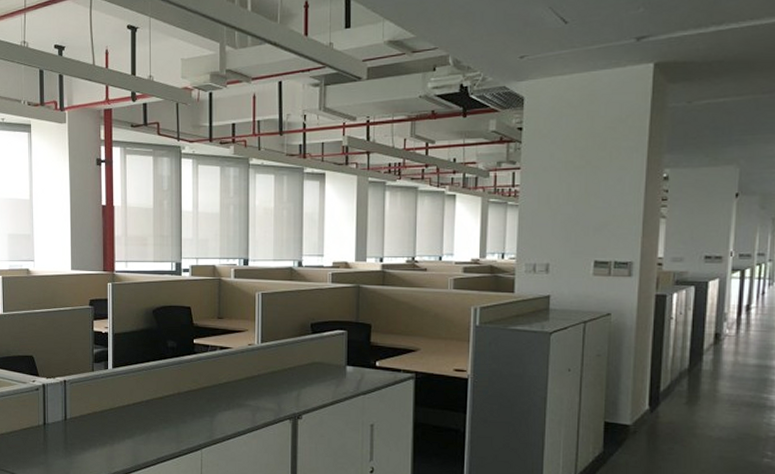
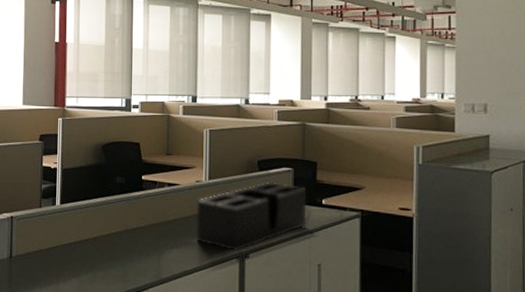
desk organizer: none [249,344,360,412] -> present [196,181,307,251]

